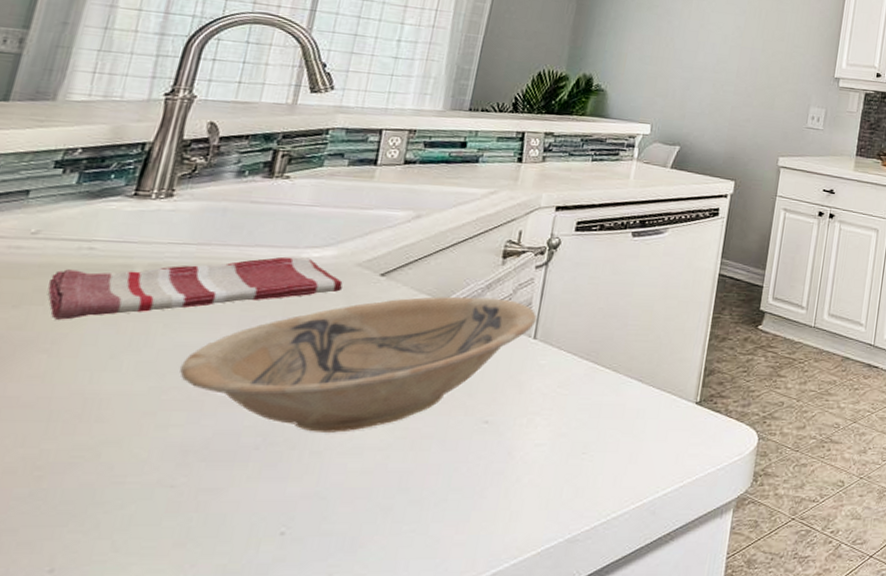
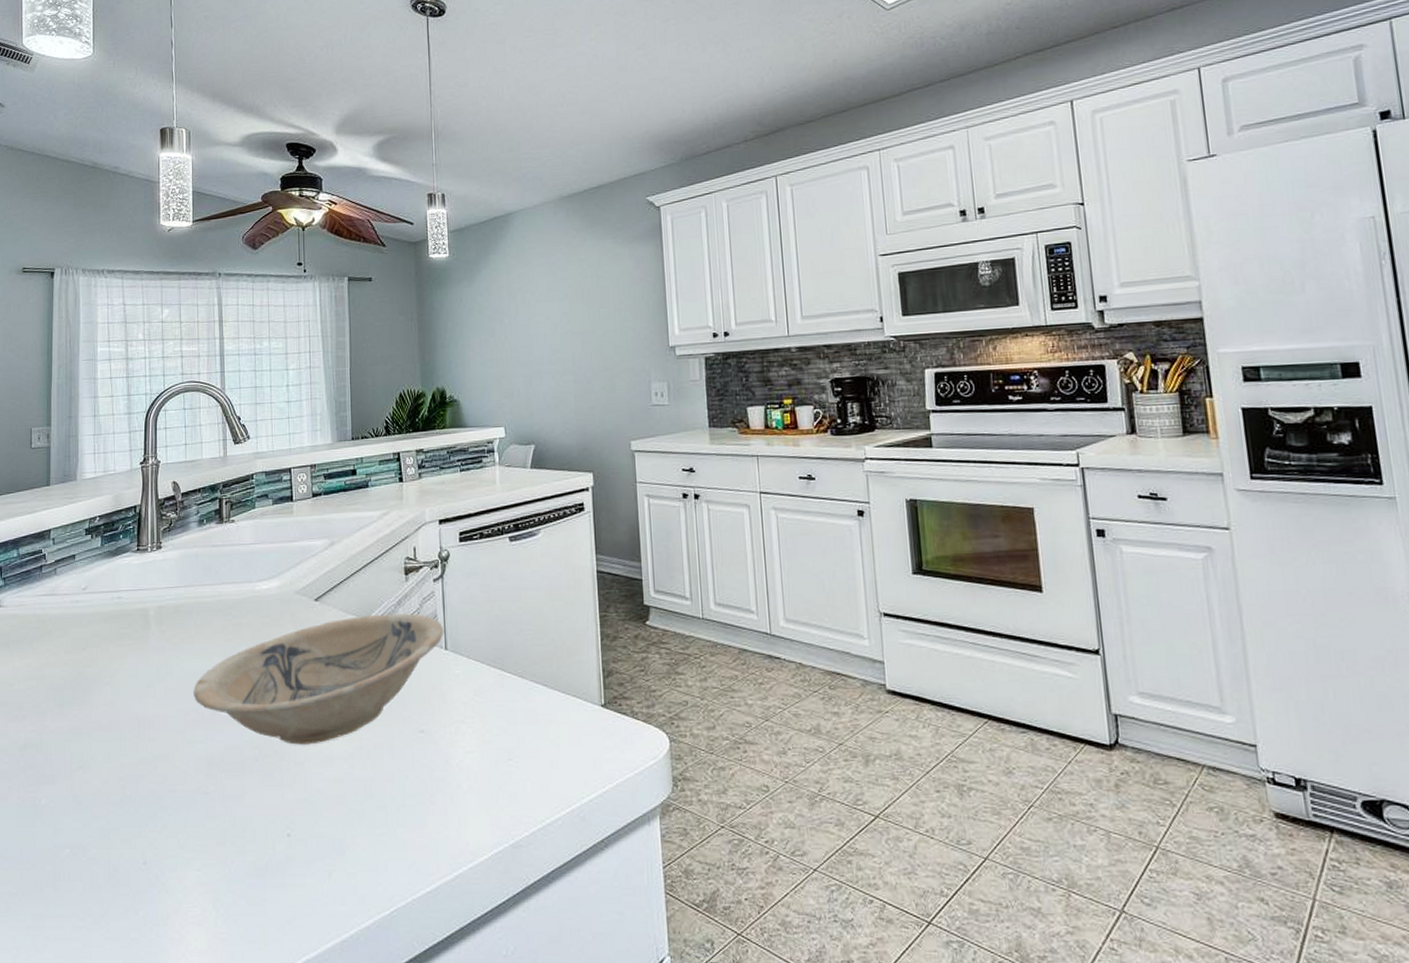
dish towel: present [48,256,343,320] -> none [100,590,290,658]

